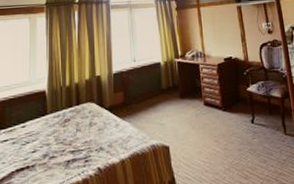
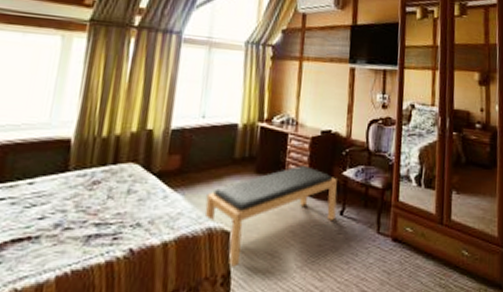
bench: none [147,87,248,174] -> present [204,166,337,267]

